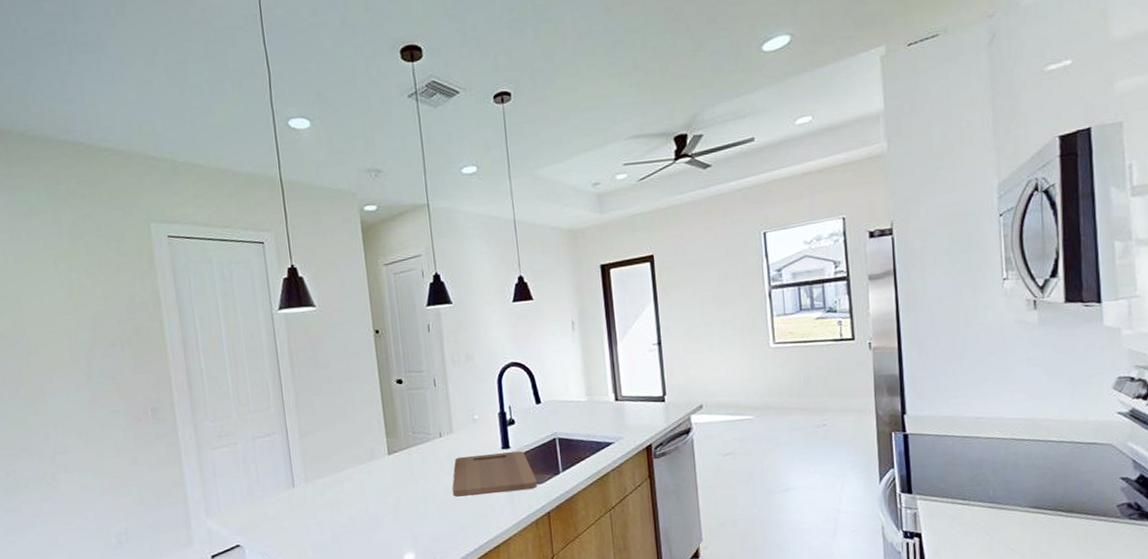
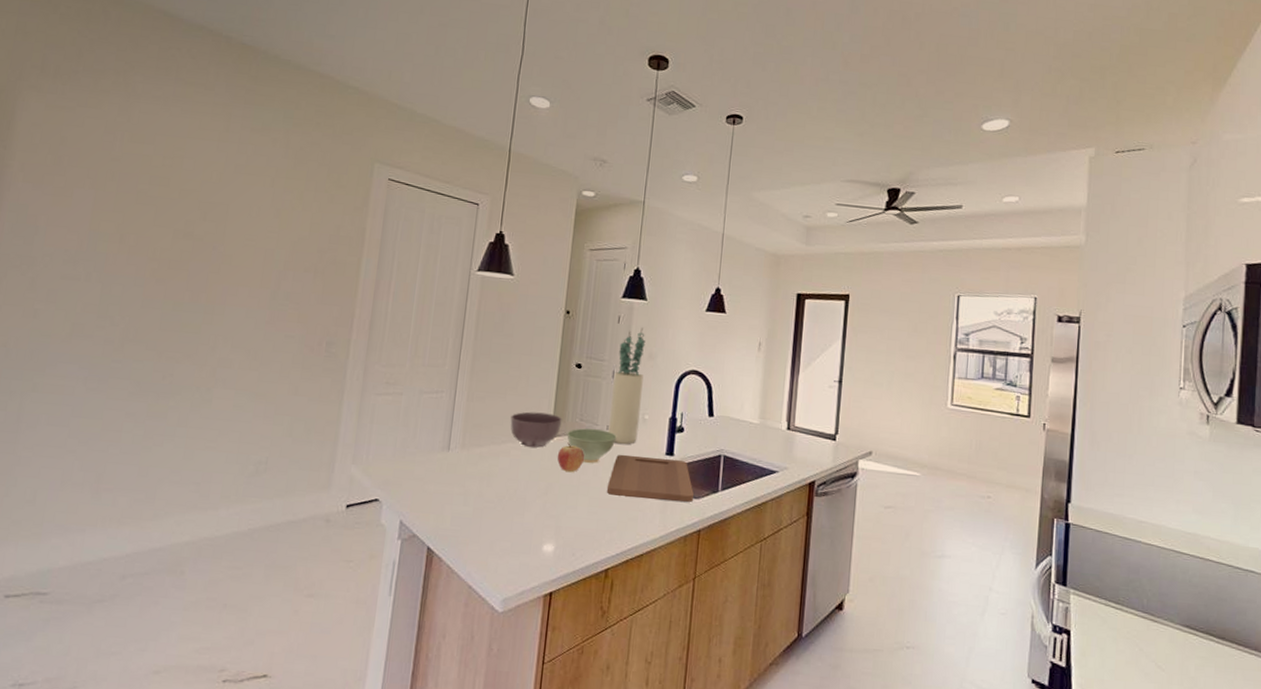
bowl: none [345,432,396,469] -> present [510,411,562,448]
fruit: none [398,456,425,484] -> present [557,442,585,472]
bowl: none [403,437,452,472] -> present [567,428,617,463]
vase: none [435,331,472,448] -> present [608,327,646,444]

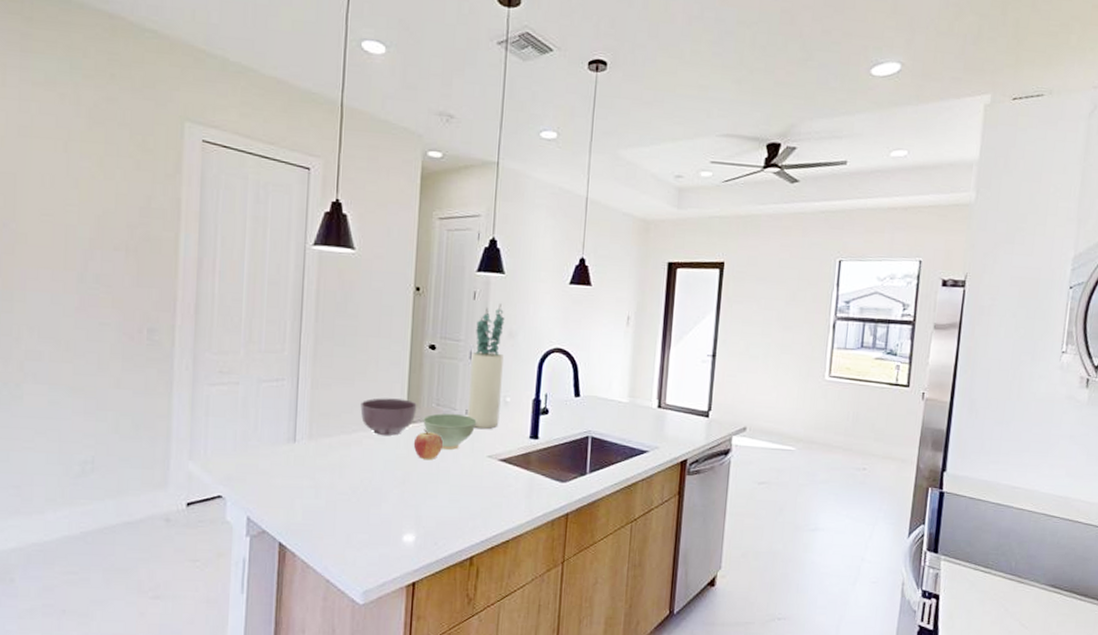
cutting board: present [606,454,694,502] -> none [468,439,560,486]

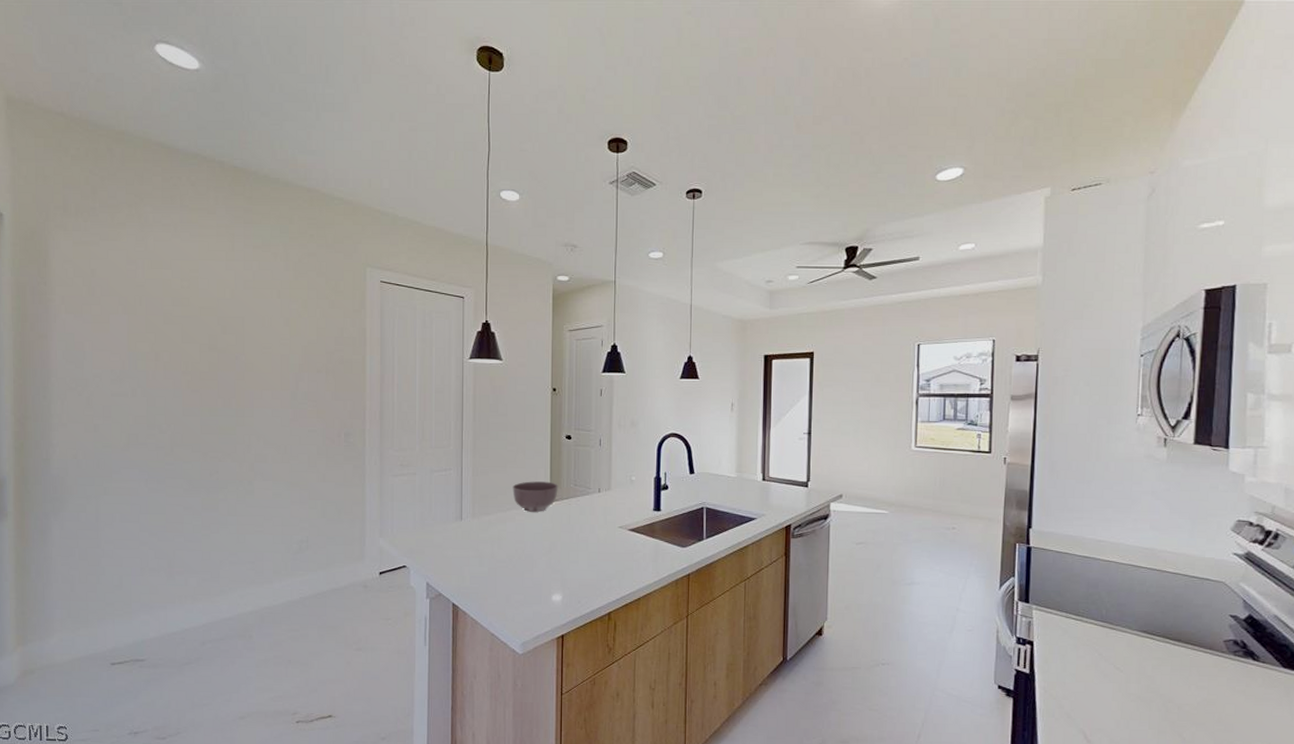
fruit: present [413,429,444,459] -> none [557,506,582,531]
bowl: present [423,413,477,450] -> none [564,492,608,522]
vase: present [468,303,505,429] -> none [600,398,628,504]

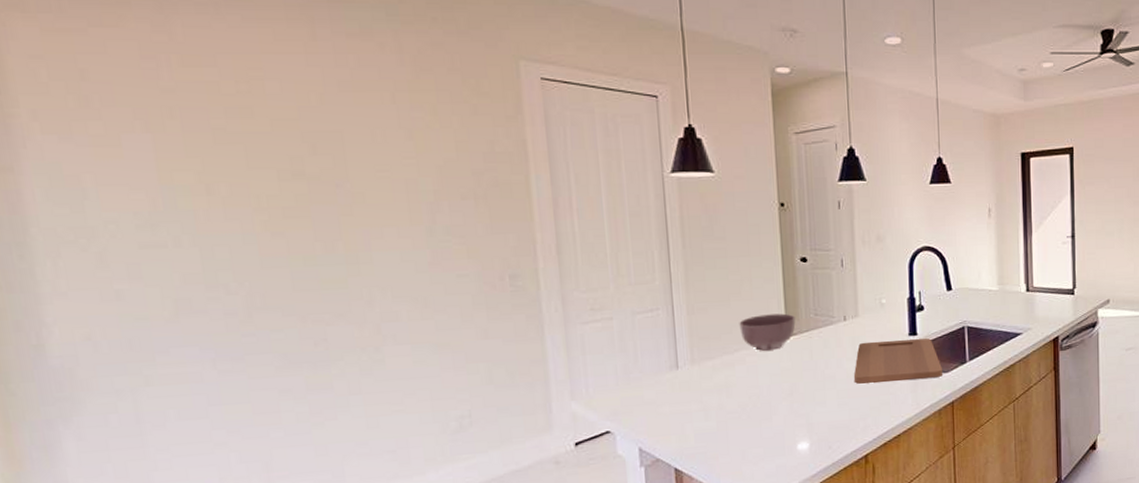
cutting board: none [603,512,681,550] -> present [853,338,942,384]

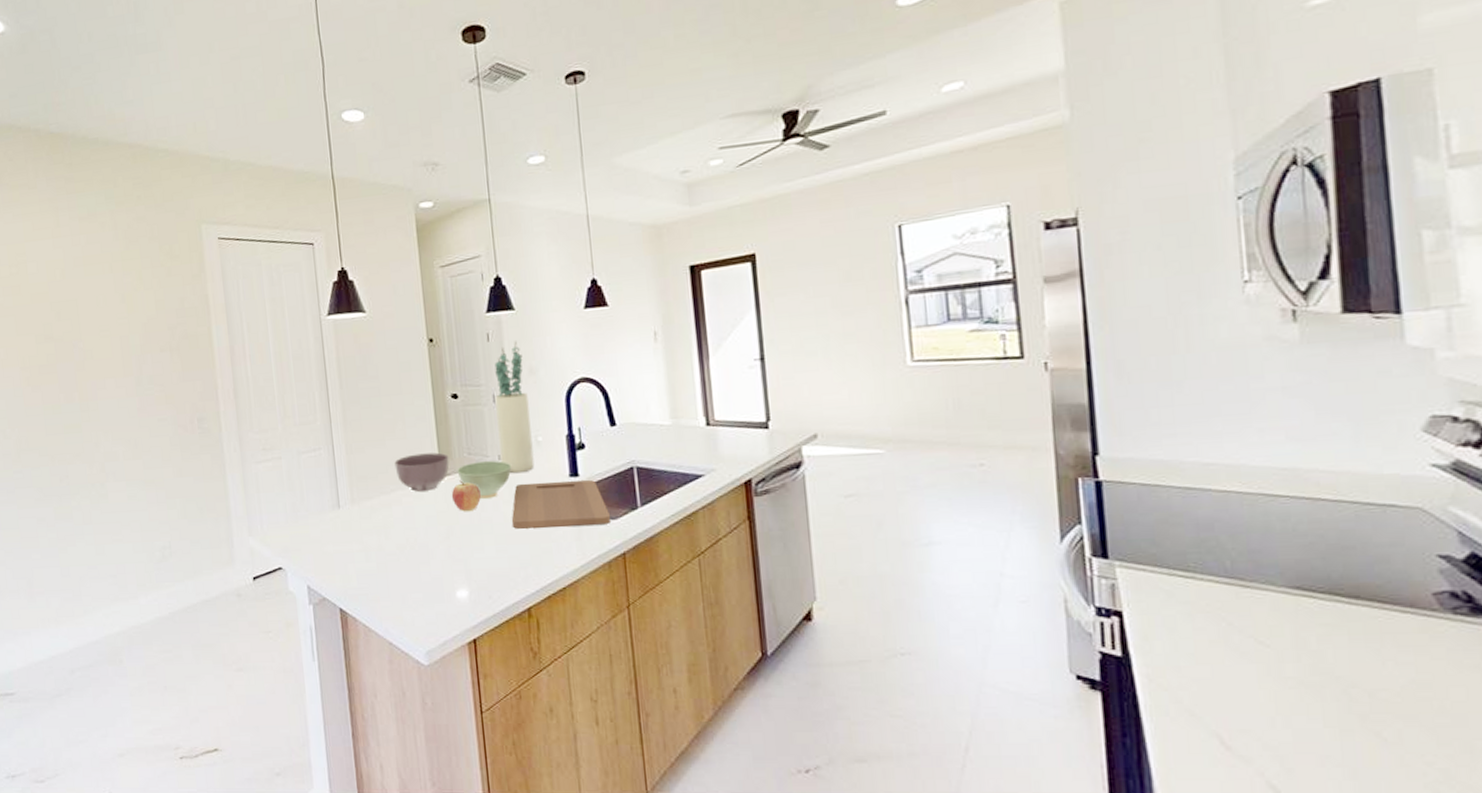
fruit: none [796,340,826,369] -> present [451,480,482,511]
bowl: none [803,321,856,357] -> present [457,461,512,499]
vase: none [843,210,877,332] -> present [494,341,535,473]

